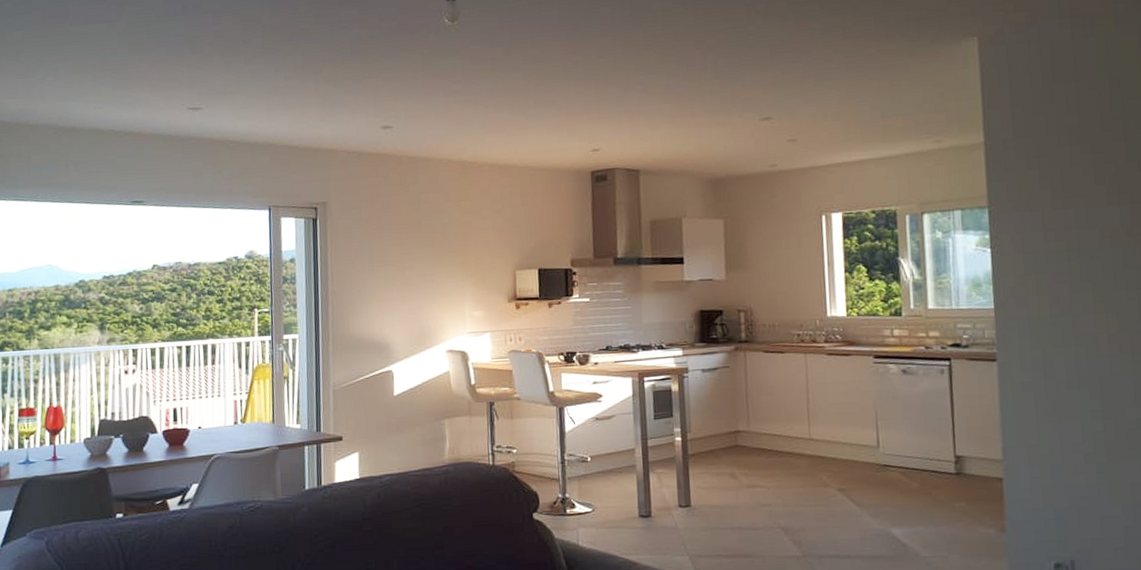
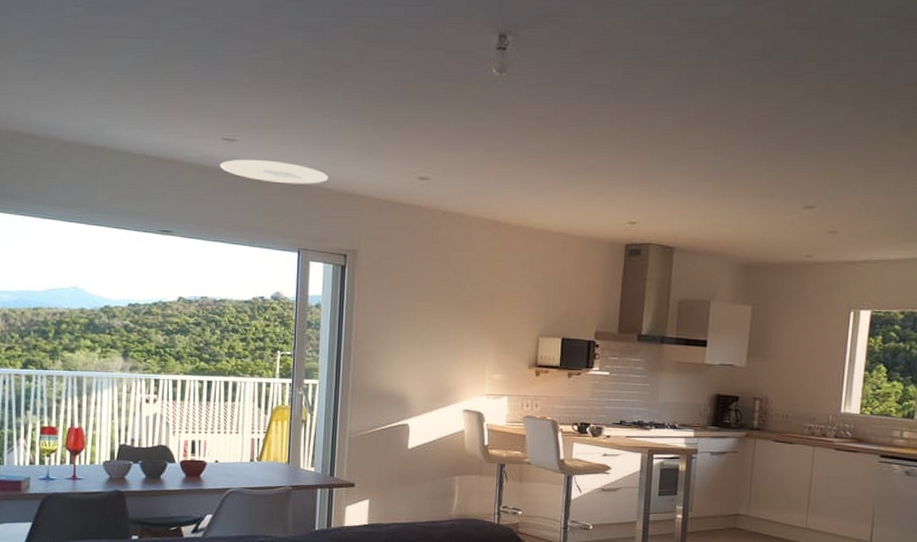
ceiling light: none [187,124,294,145] -> present [220,160,328,184]

